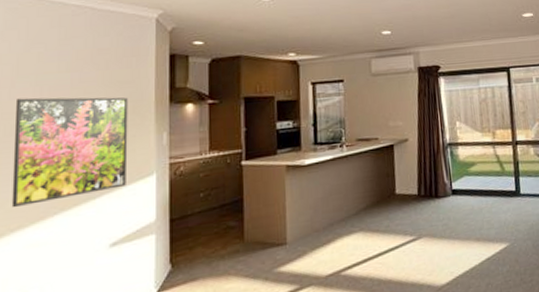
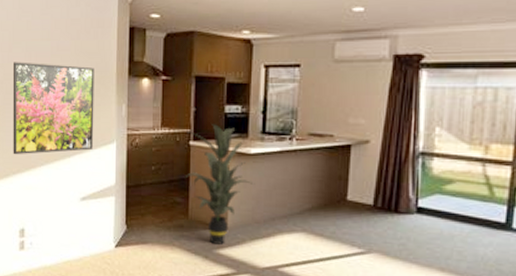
indoor plant: none [238,141,312,263] -> present [186,124,255,245]

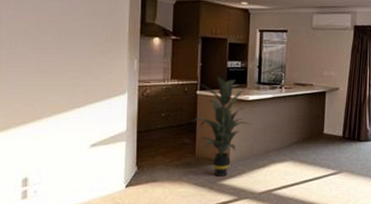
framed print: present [12,62,94,155] -> none [16,19,107,107]

